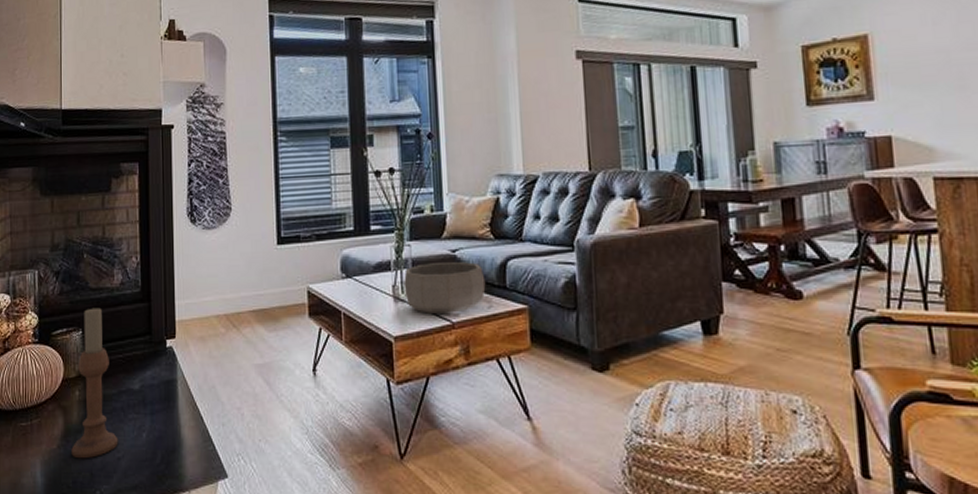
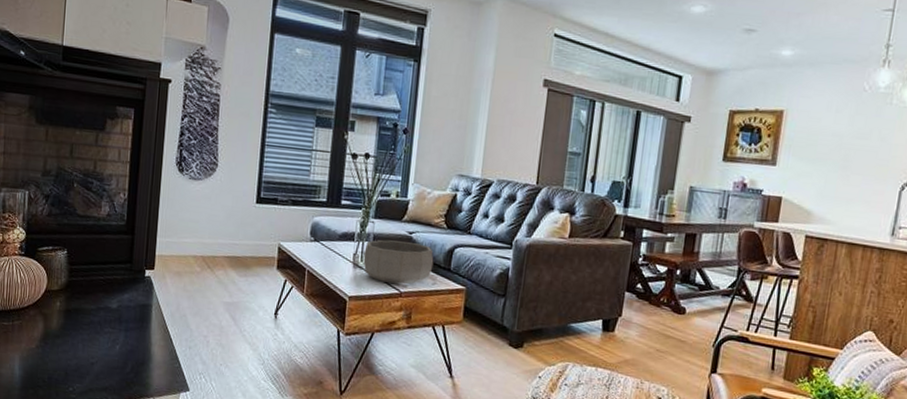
candlestick: present [71,307,119,459] -> none [49,232,94,360]

